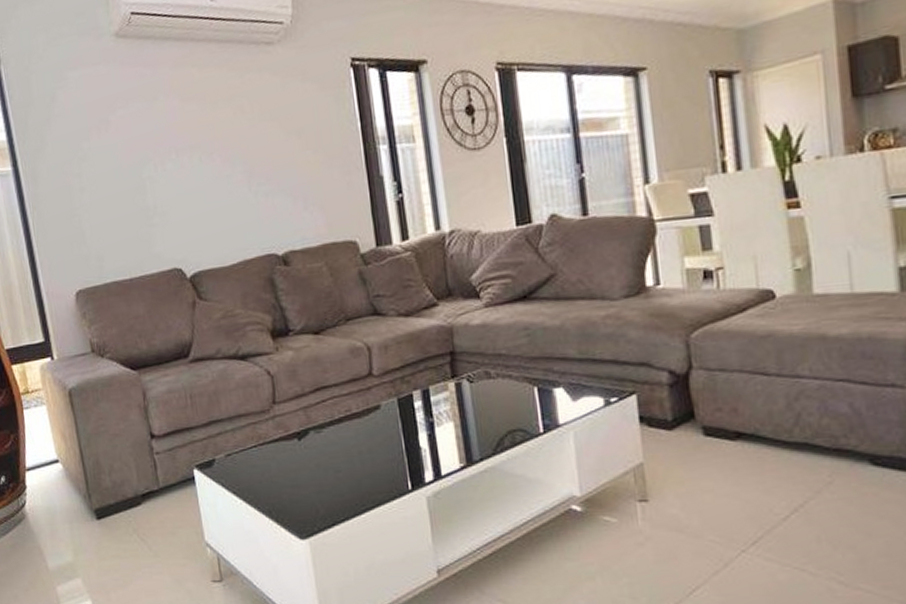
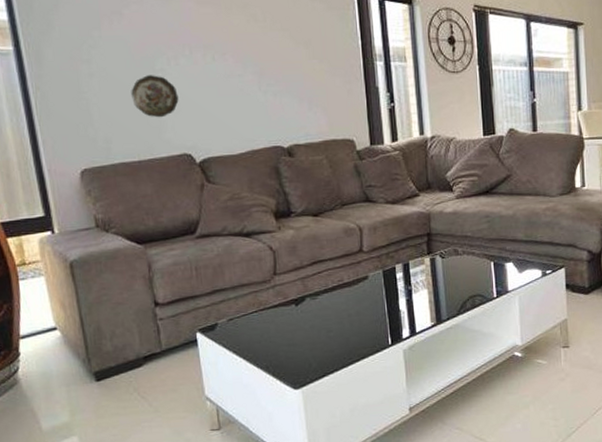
decorative plate: none [120,184,167,231] -> present [131,75,179,118]

